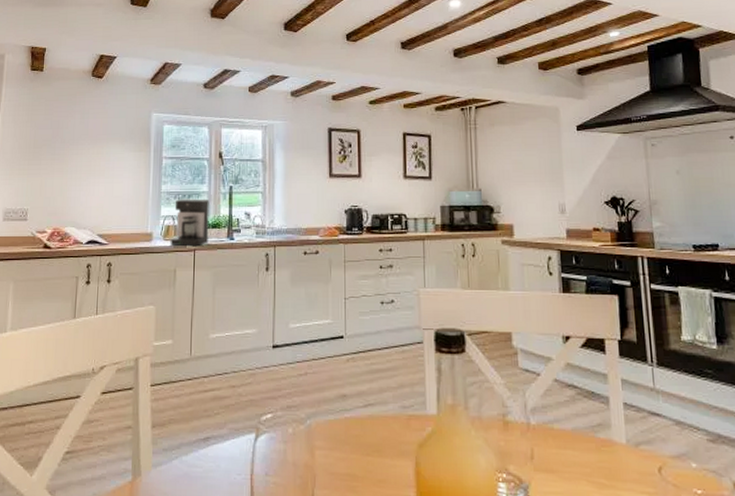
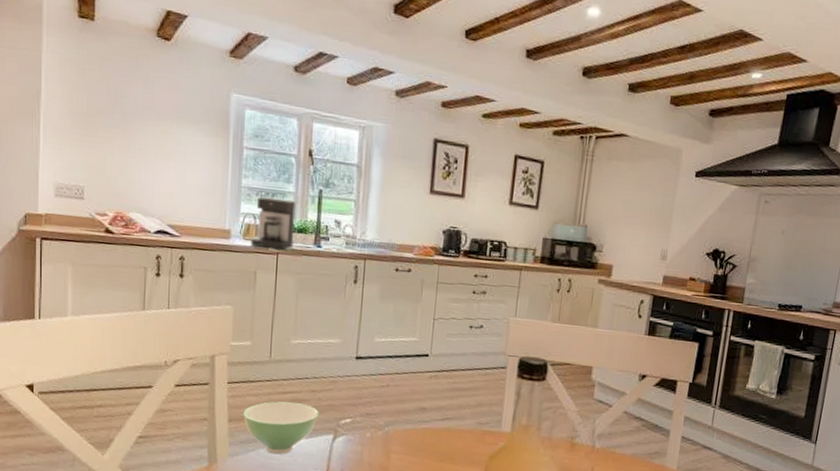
bowl: none [166,400,240,461] -> present [243,401,319,455]

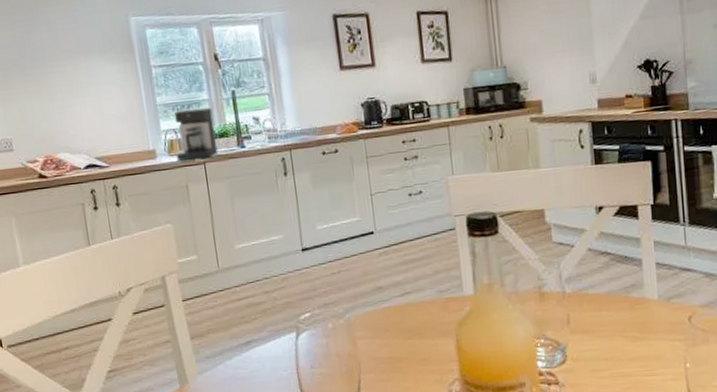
bowl: present [243,401,319,455] -> none [203,307,278,364]

